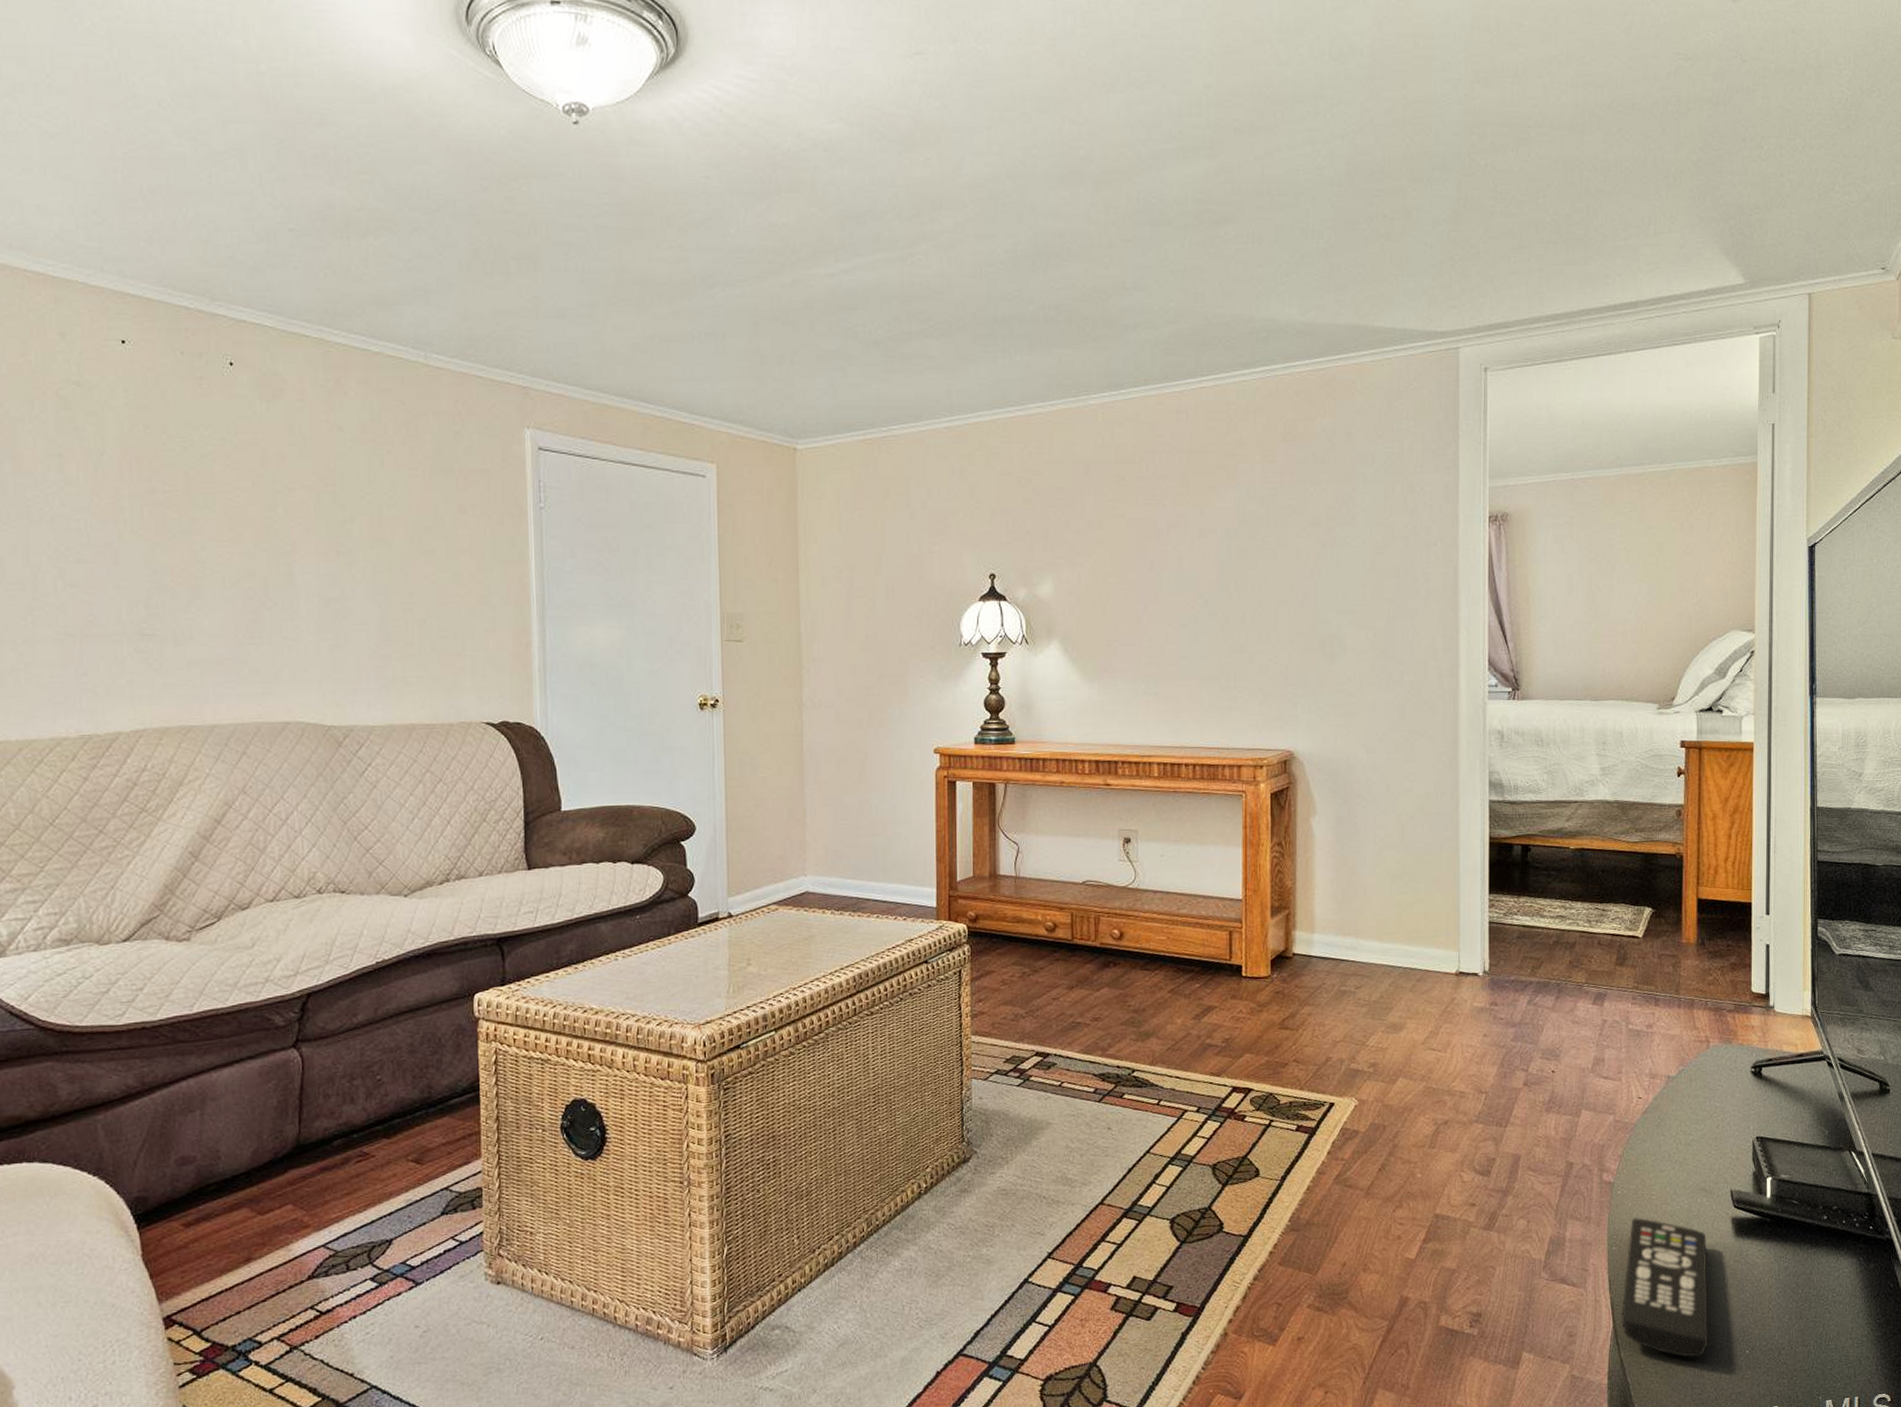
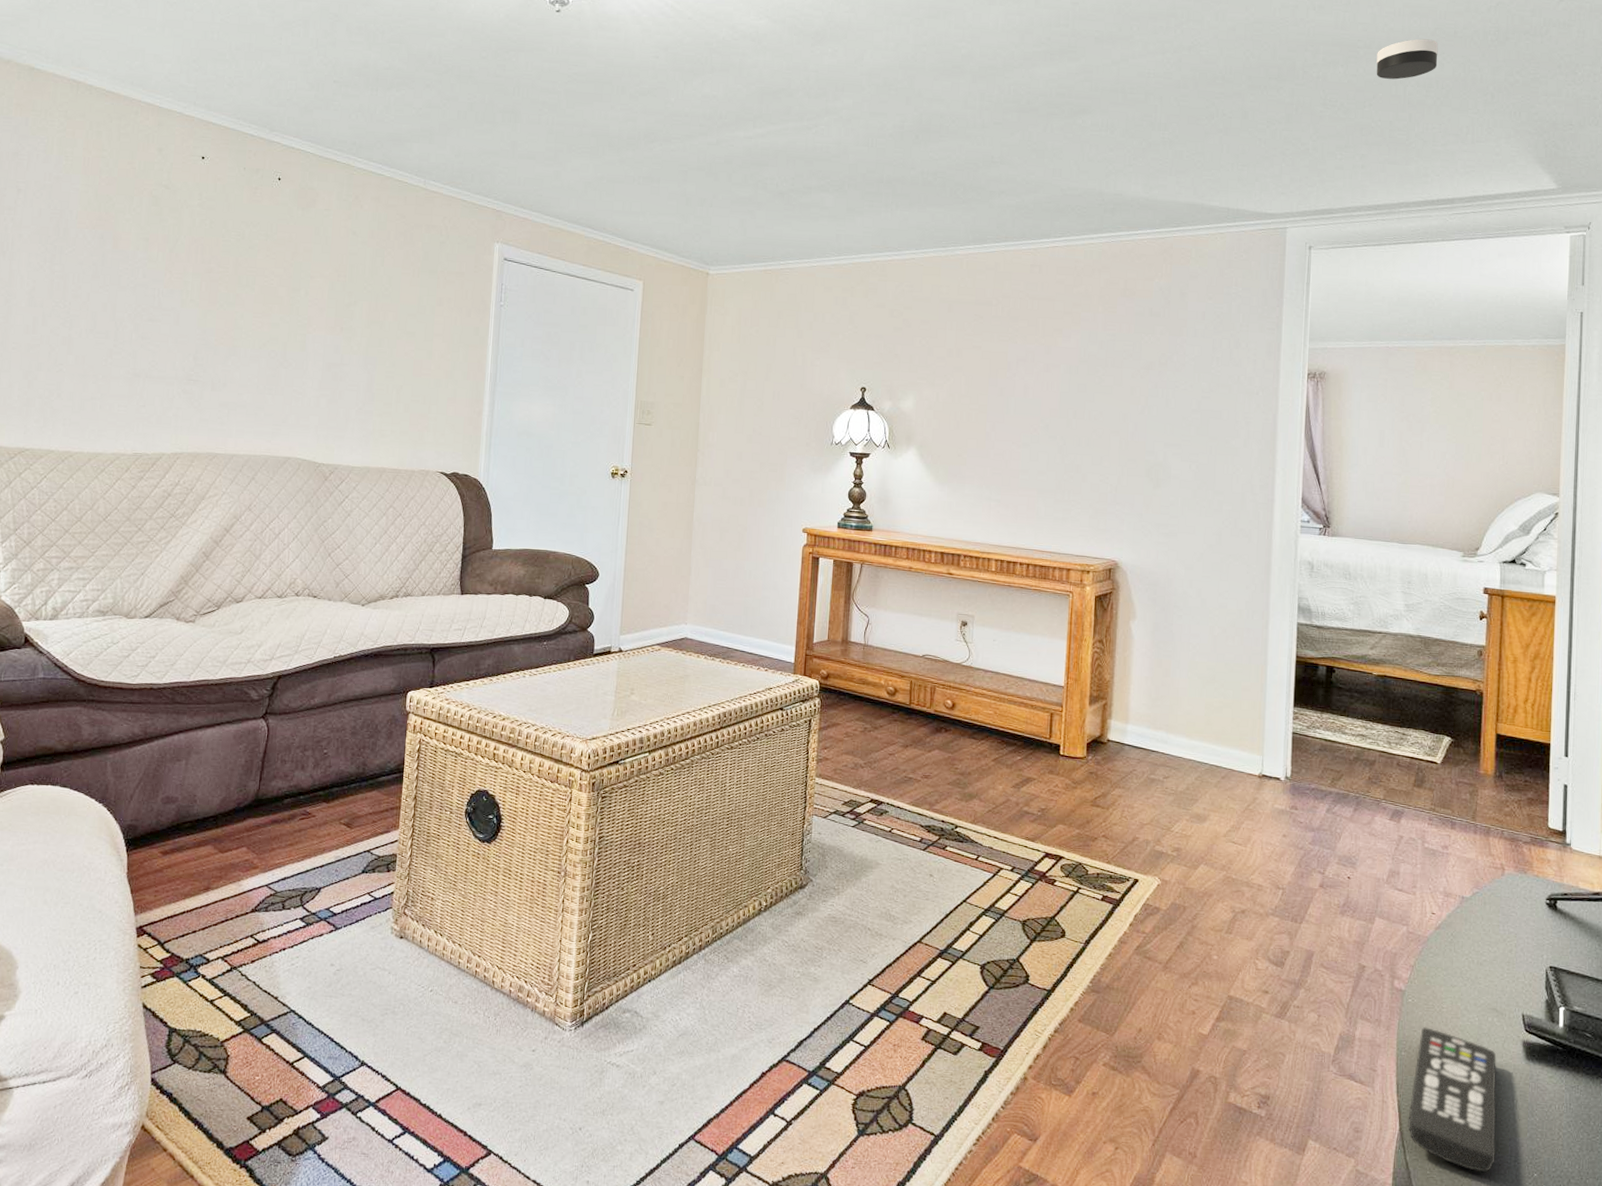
smoke detector: none [1549,113,1615,164] -> present [1376,38,1438,80]

